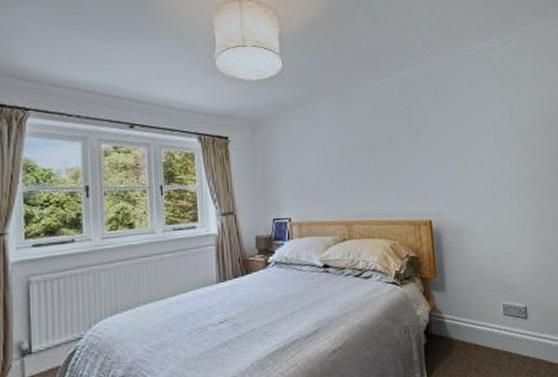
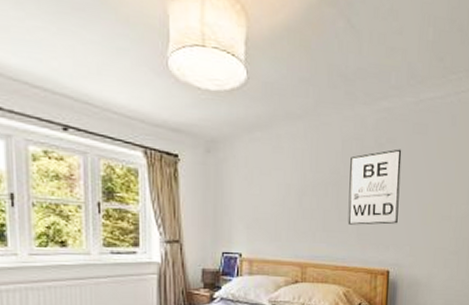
wall art: none [381,109,433,182] -> present [348,149,402,225]

